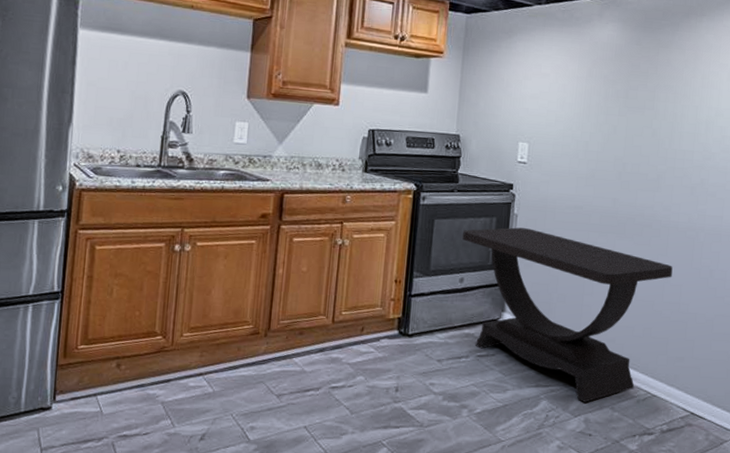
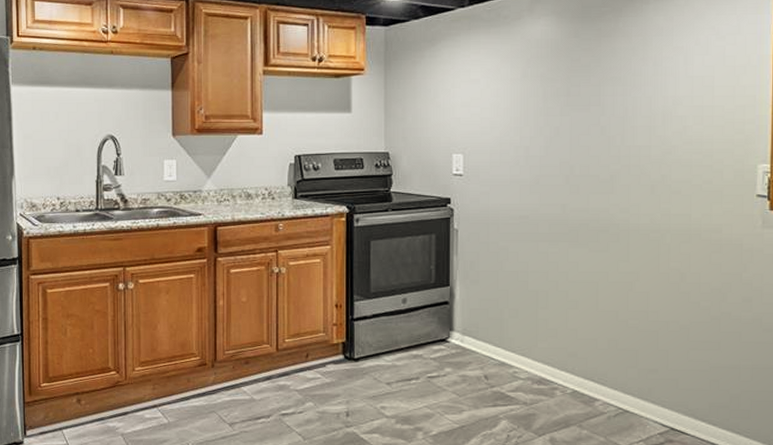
console table: present [462,227,673,403] -> none [402,243,637,421]

